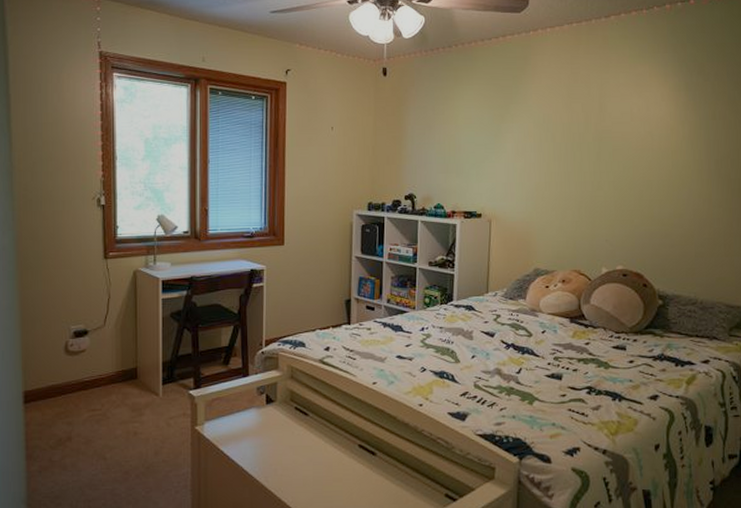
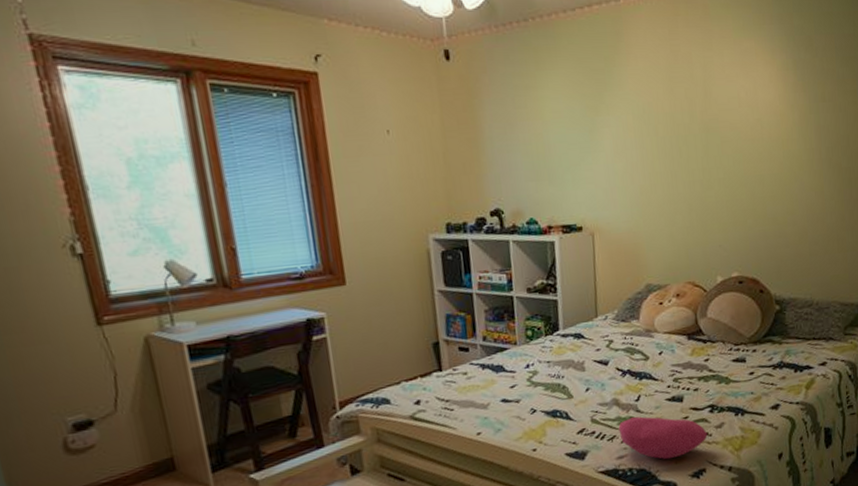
cushion: none [498,388,584,433] -> present [618,416,708,460]

